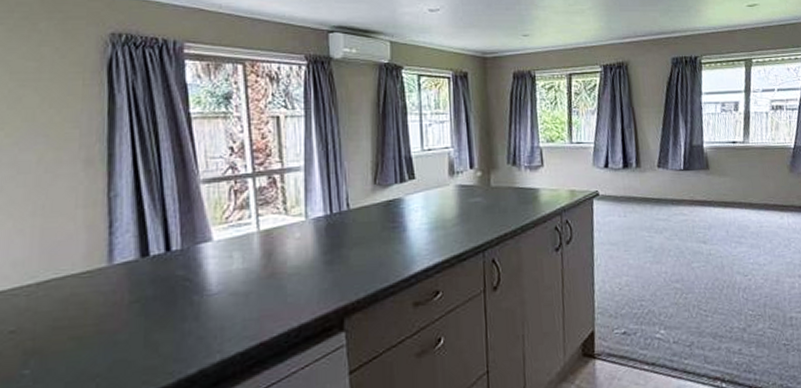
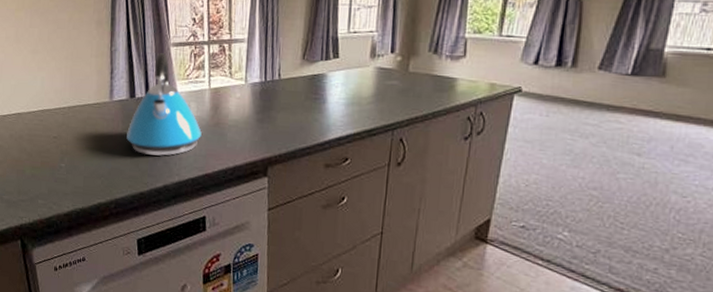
kettle: none [137,193,251,332] -> present [126,53,202,156]

